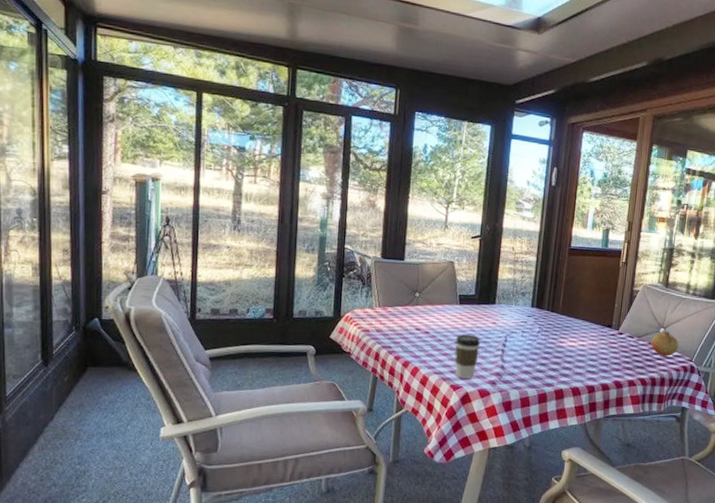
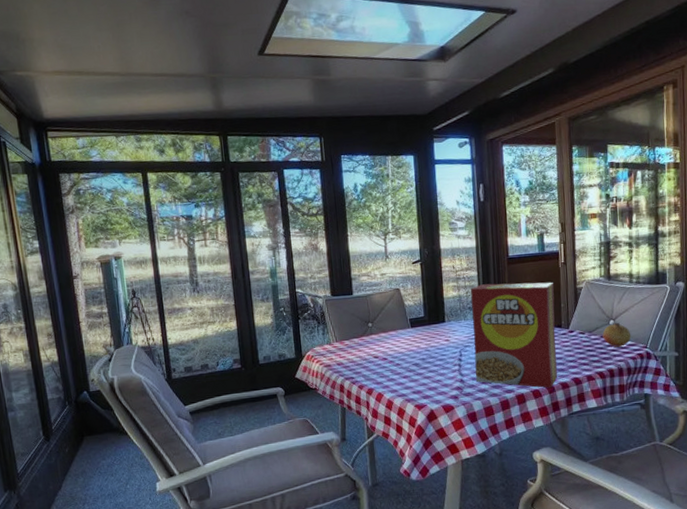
coffee cup: present [454,334,481,379] -> none [412,354,438,397]
cereal box: none [516,271,611,388] -> present [471,282,557,388]

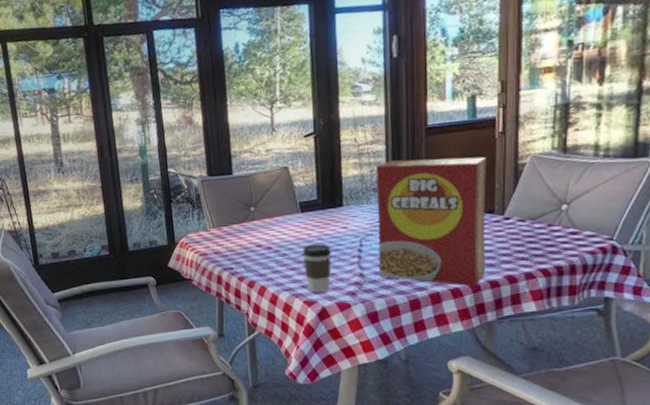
coffee cup: none [412,354,438,397] -> present [302,244,332,292]
fruit: present [602,322,631,347] -> none [550,207,591,239]

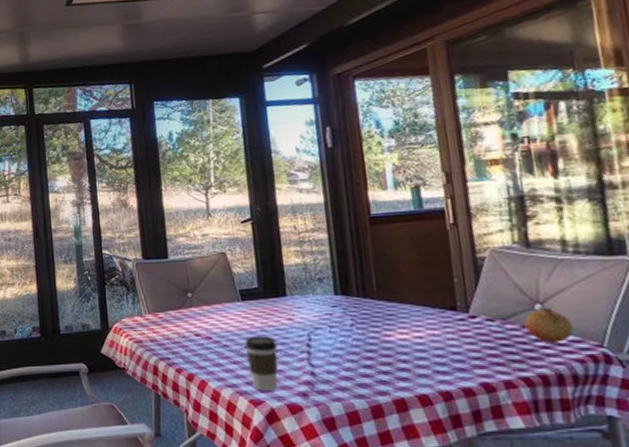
cereal box: present [376,156,486,287] -> none [320,248,456,394]
fruit: none [550,207,591,239] -> present [524,307,574,343]

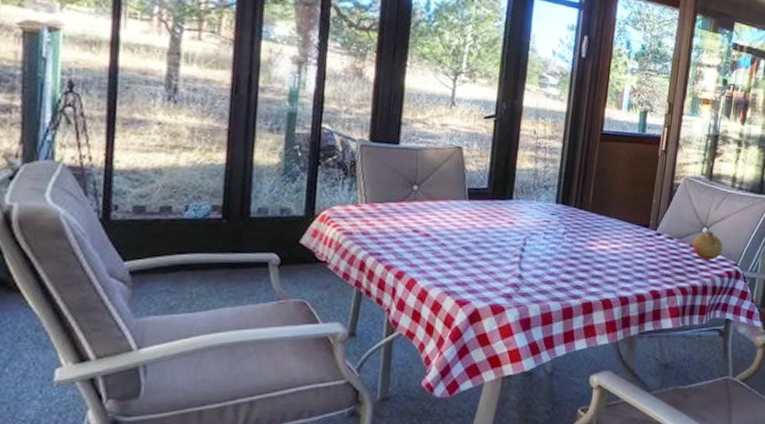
coffee cup: present [244,336,278,391] -> none [461,237,494,291]

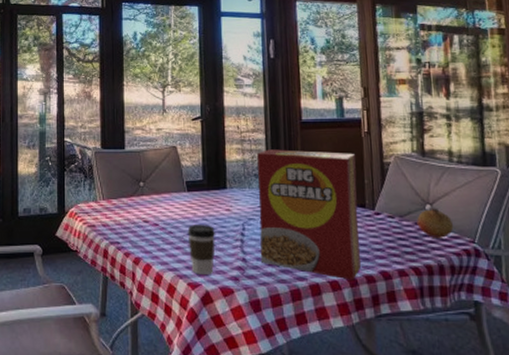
coffee cup: none [461,237,494,291] -> present [187,224,216,275]
cereal box: none [537,159,648,299] -> present [257,149,361,280]

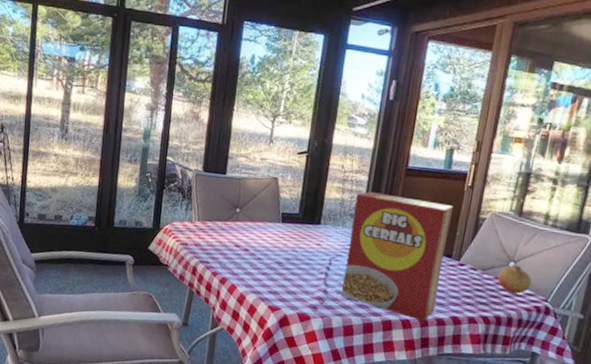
coffee cup: present [187,224,216,275] -> none [274,254,303,301]

